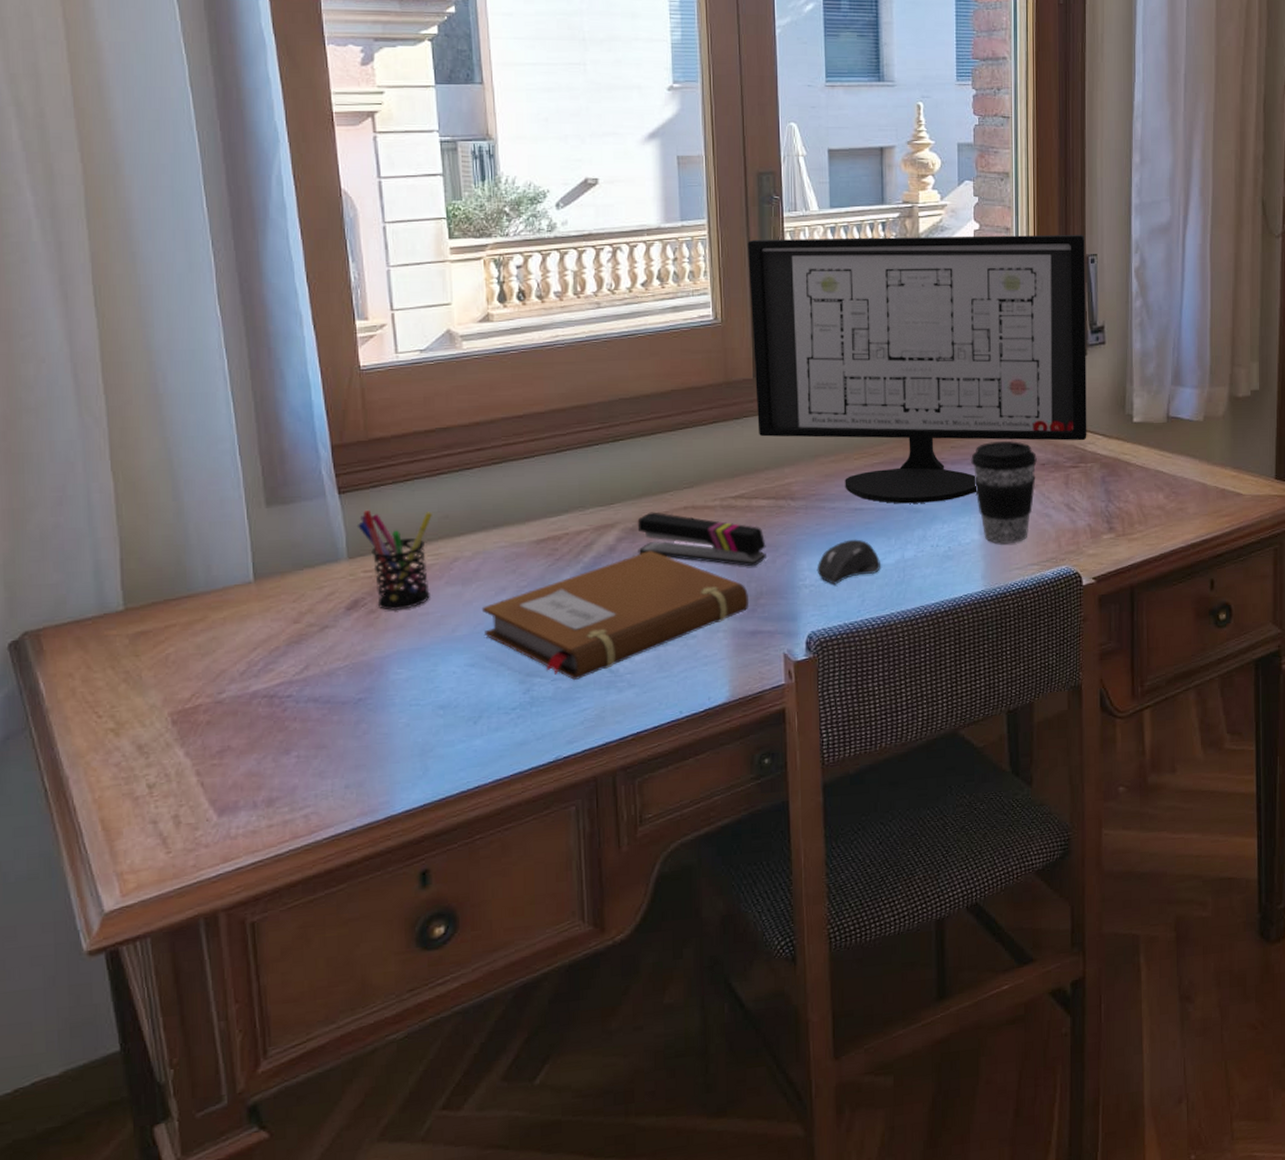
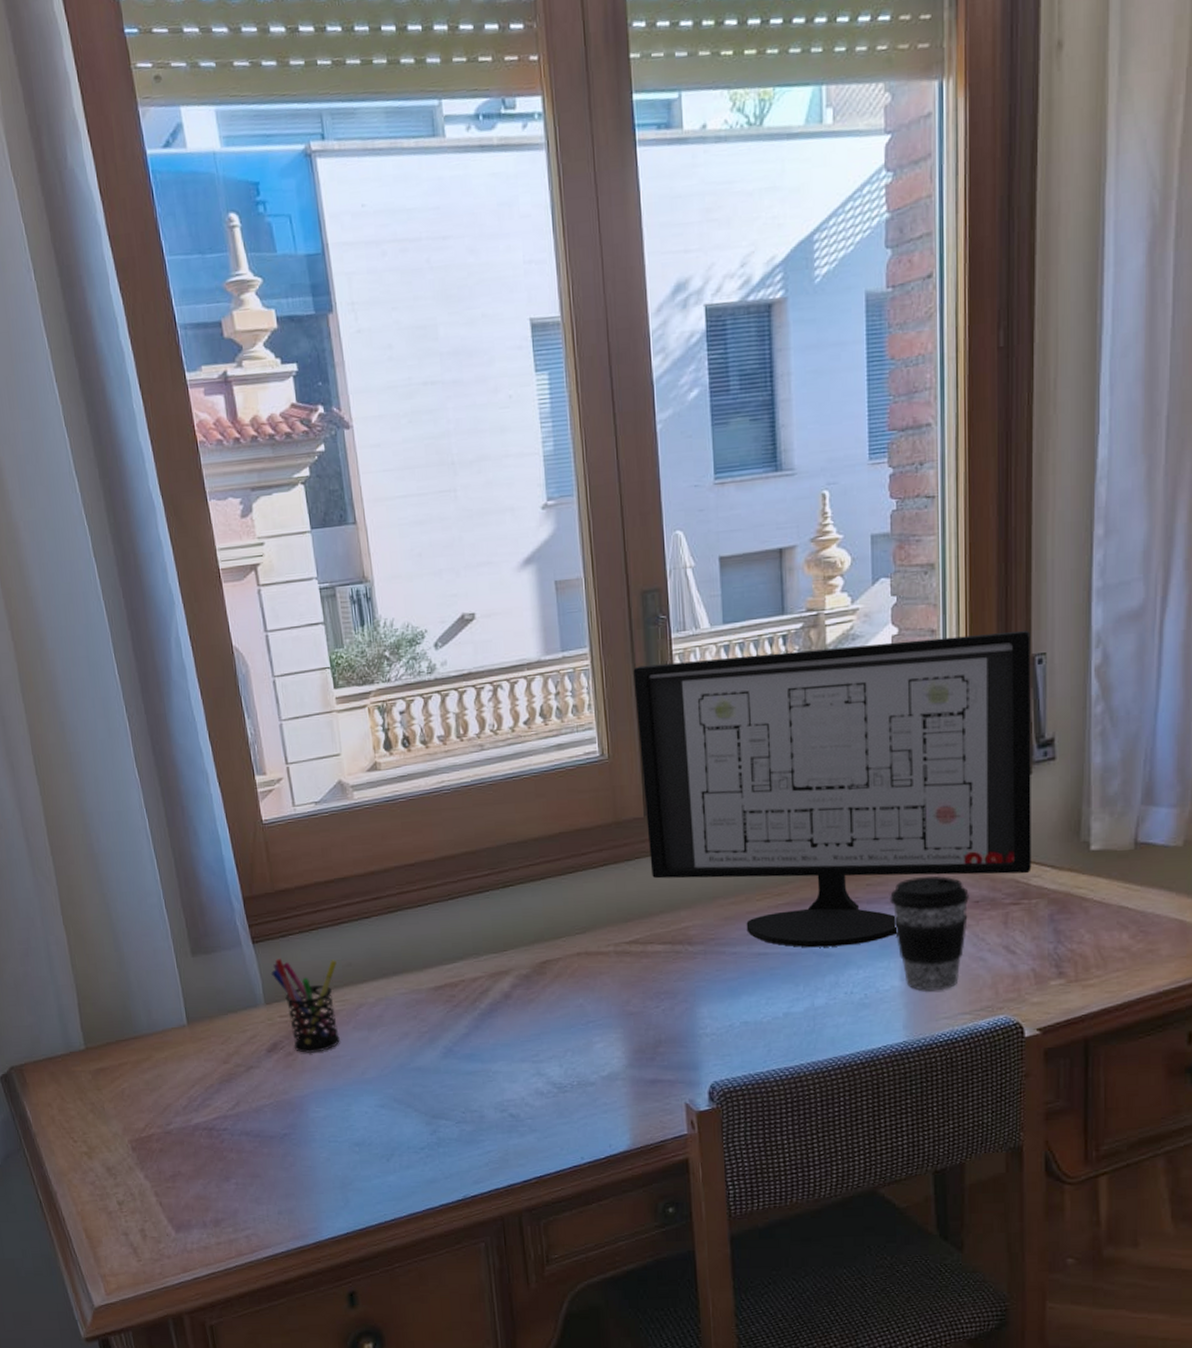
notebook: present [481,551,748,681] -> none [387,998,647,1124]
stapler: present [637,512,766,567] -> none [531,958,664,1014]
computer mouse: present [817,539,880,585] -> none [718,986,788,1033]

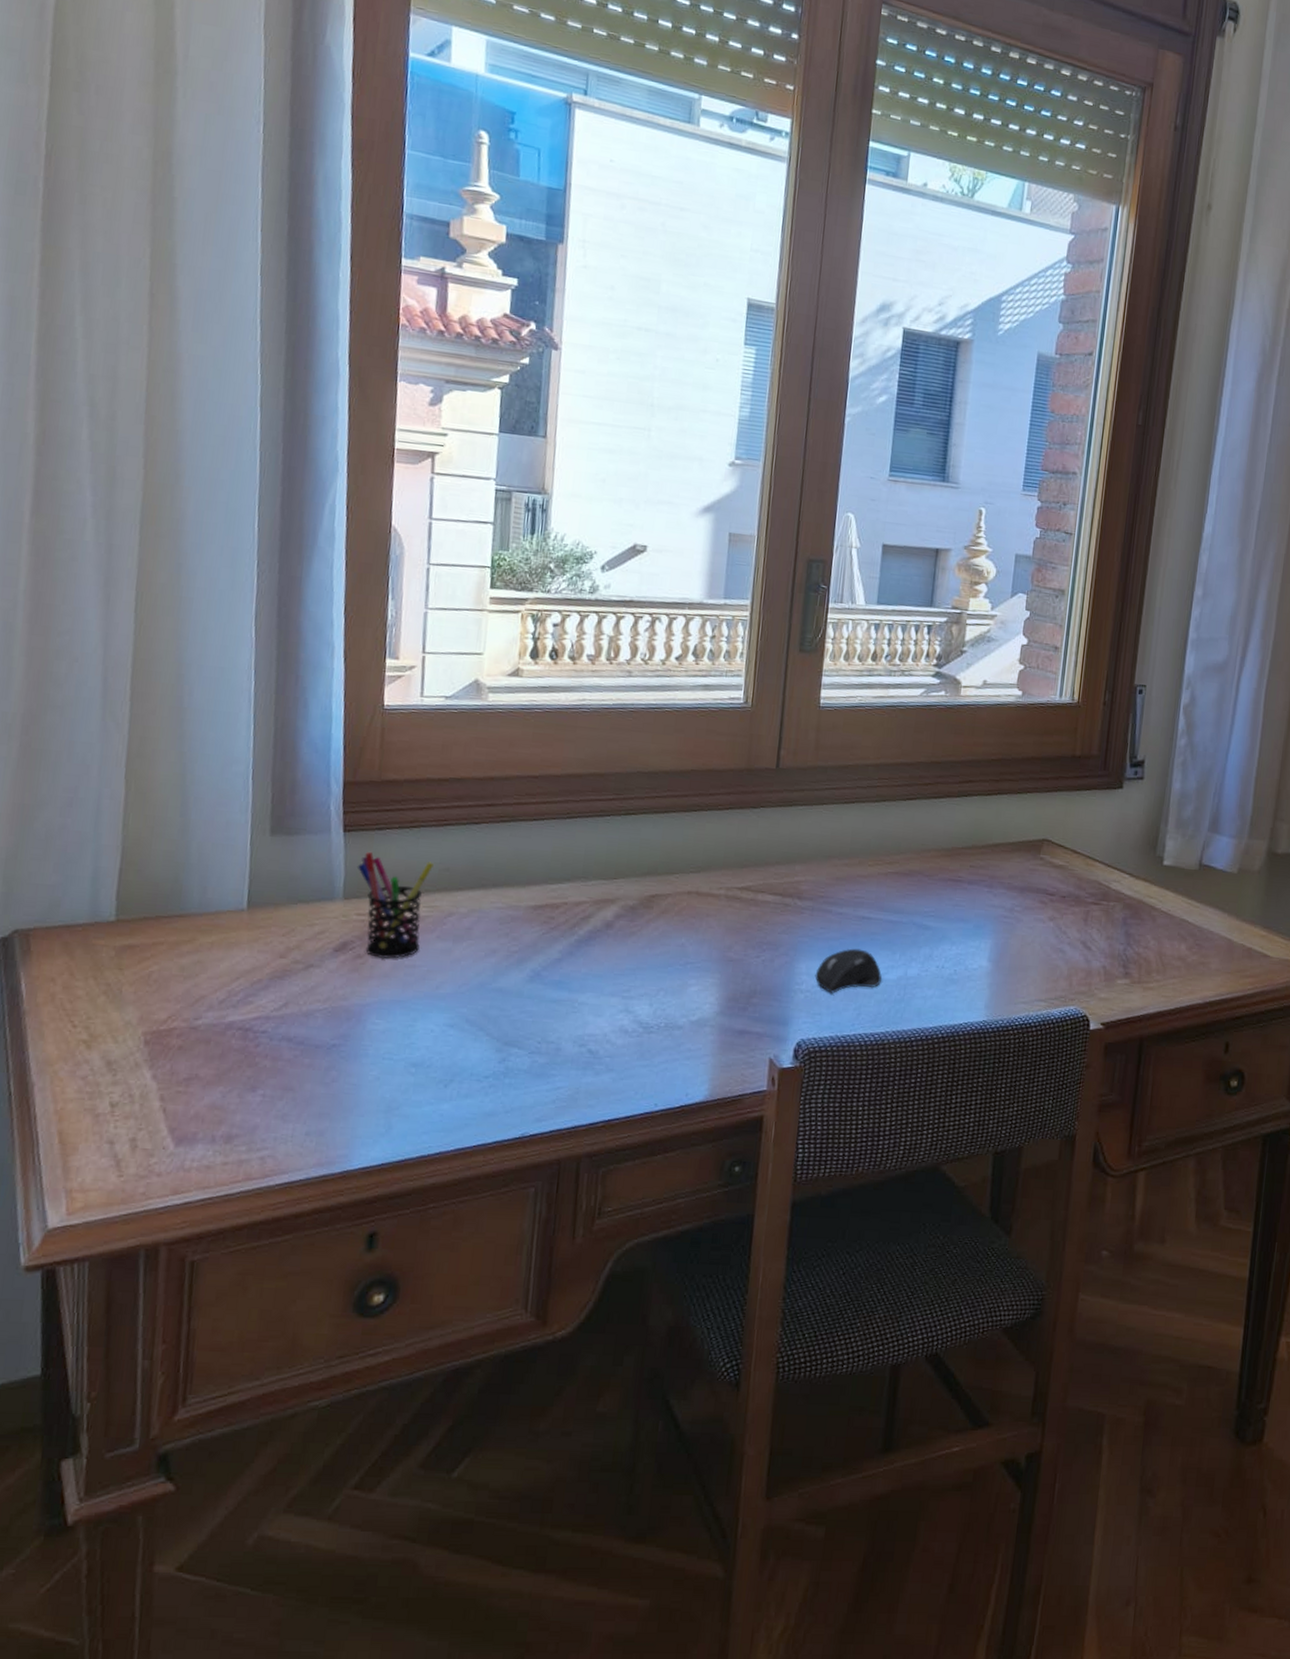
computer monitor: present [633,631,1032,948] -> none [774,626,1136,922]
computer mouse: none [718,986,788,1033] -> present [815,948,882,993]
coffee cup: present [890,876,970,991] -> none [989,866,1059,975]

